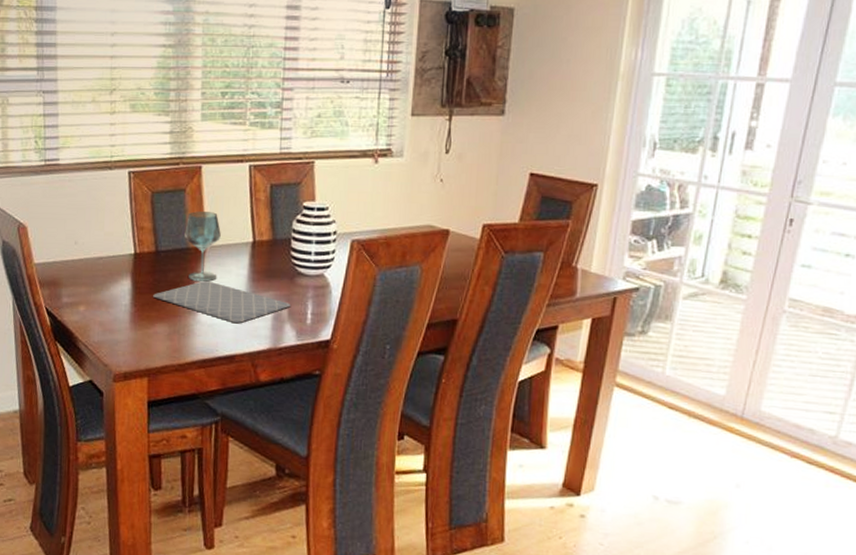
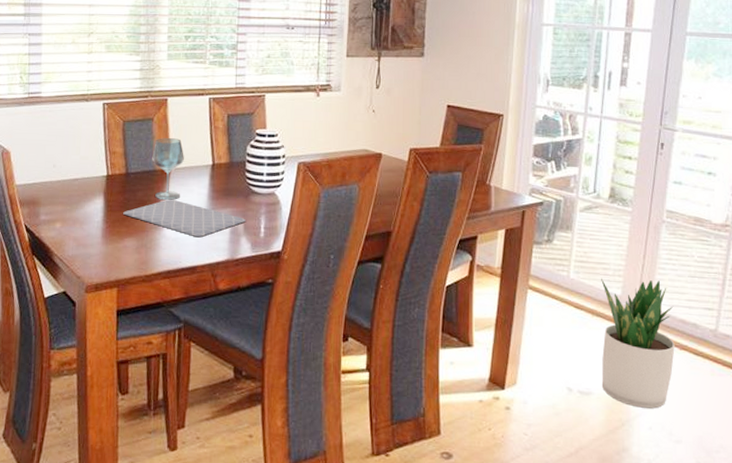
planter: none [693,375,786,521] -> present [601,278,675,409]

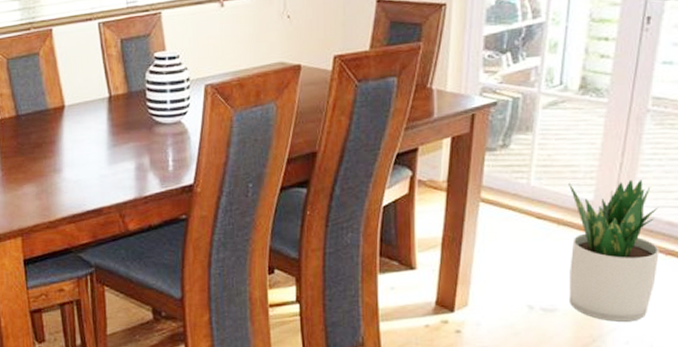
placemat: present [123,199,246,238] -> none [18,138,152,178]
wine glass: present [152,138,184,200] -> none [42,72,78,140]

